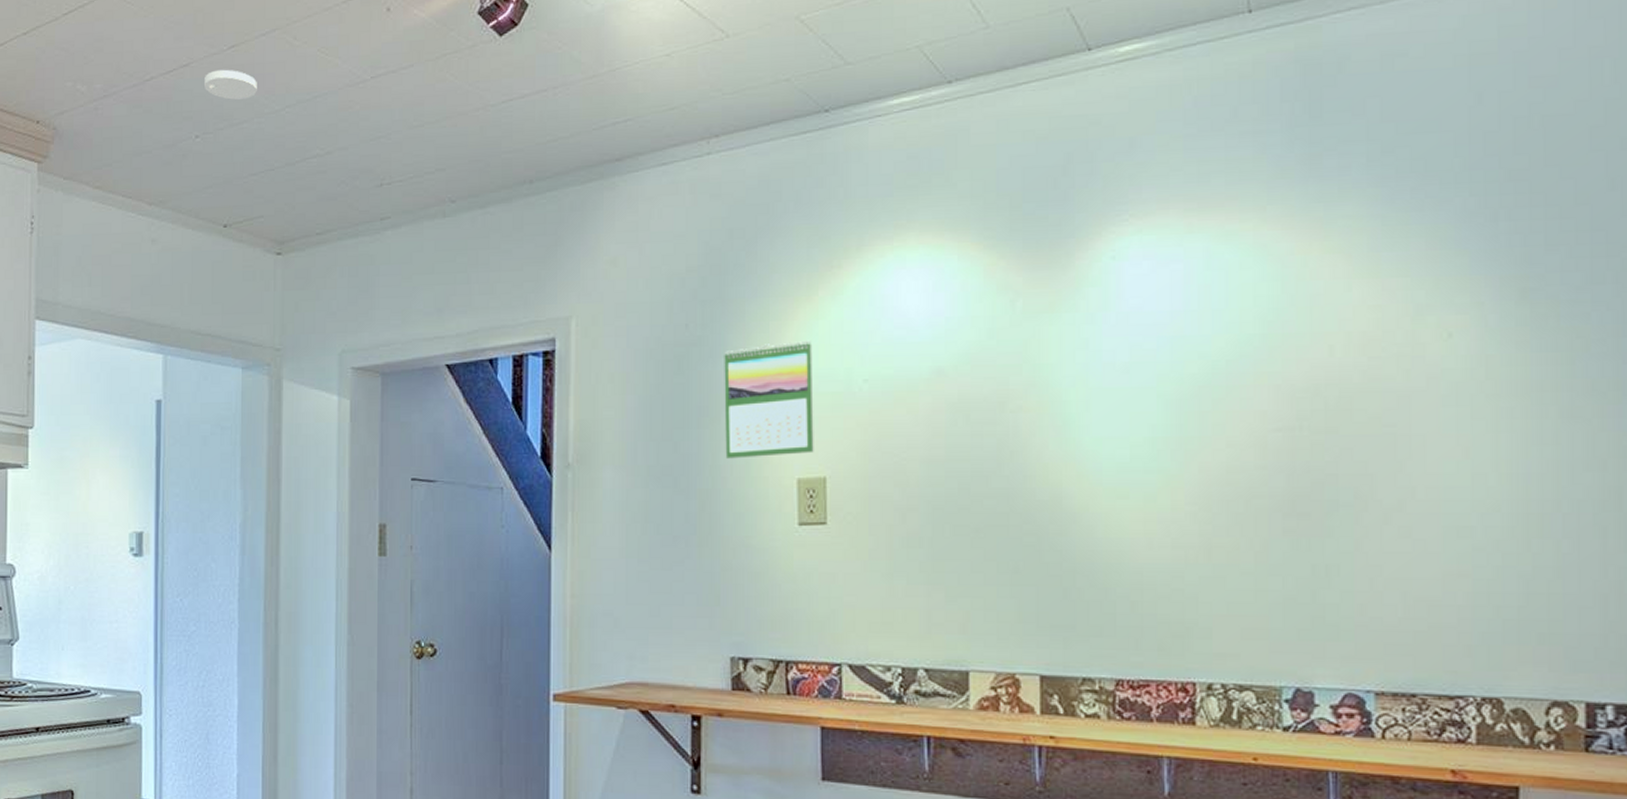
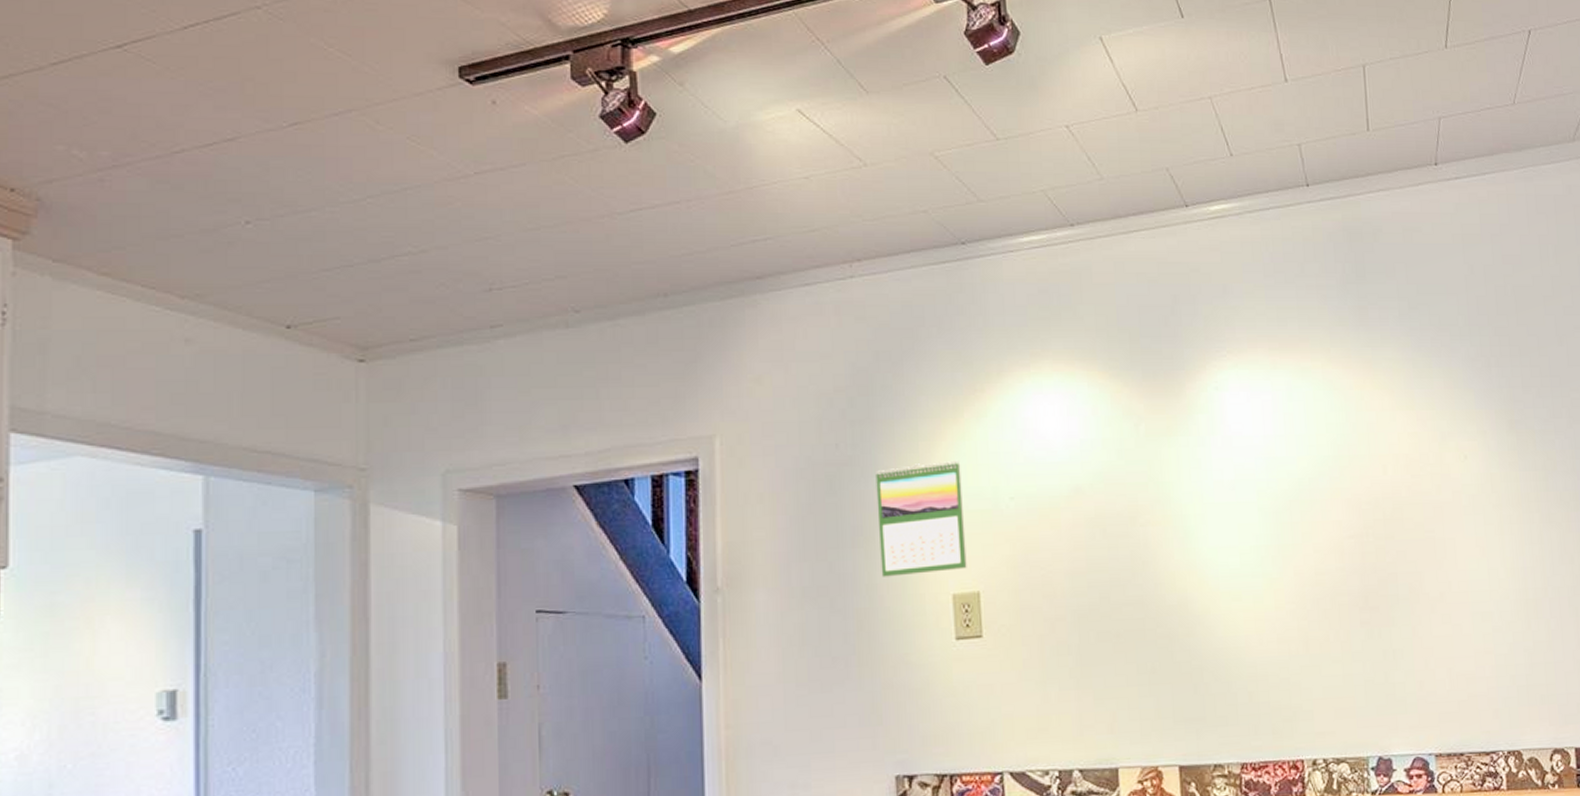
smoke detector: present [204,69,257,100] -> none [257,148,329,184]

